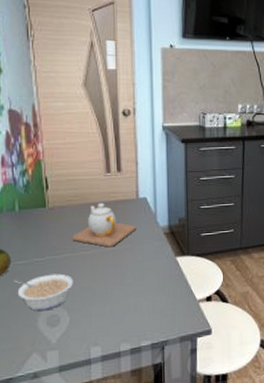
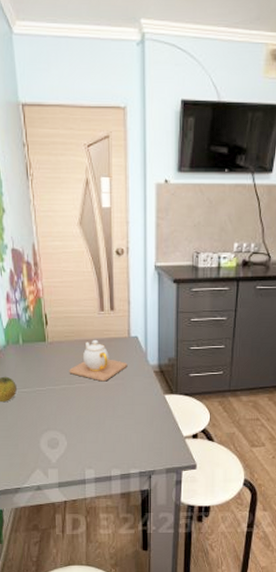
legume: present [14,273,73,312] -> none [19,402,70,434]

